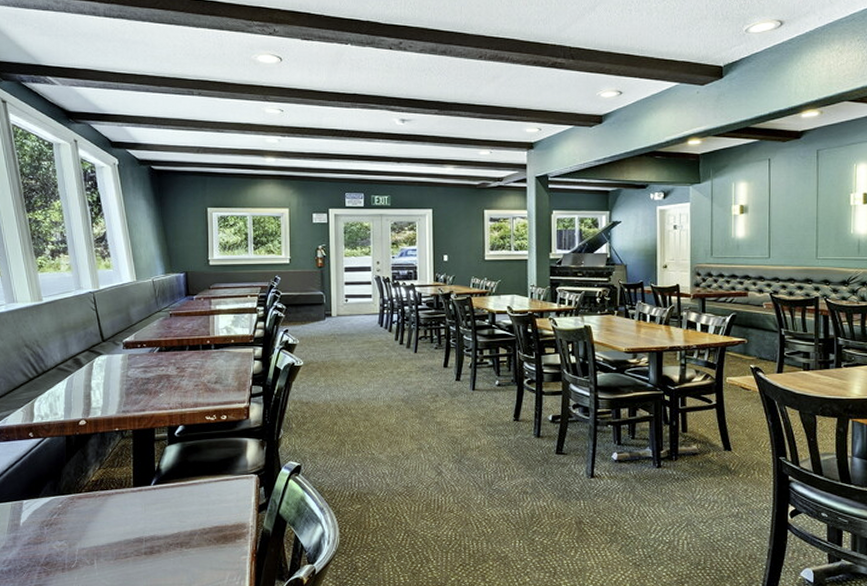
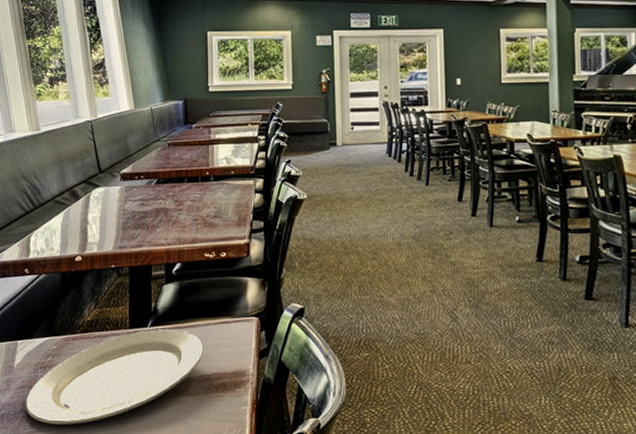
plate: none [31,487,206,577] -> present [25,329,204,425]

